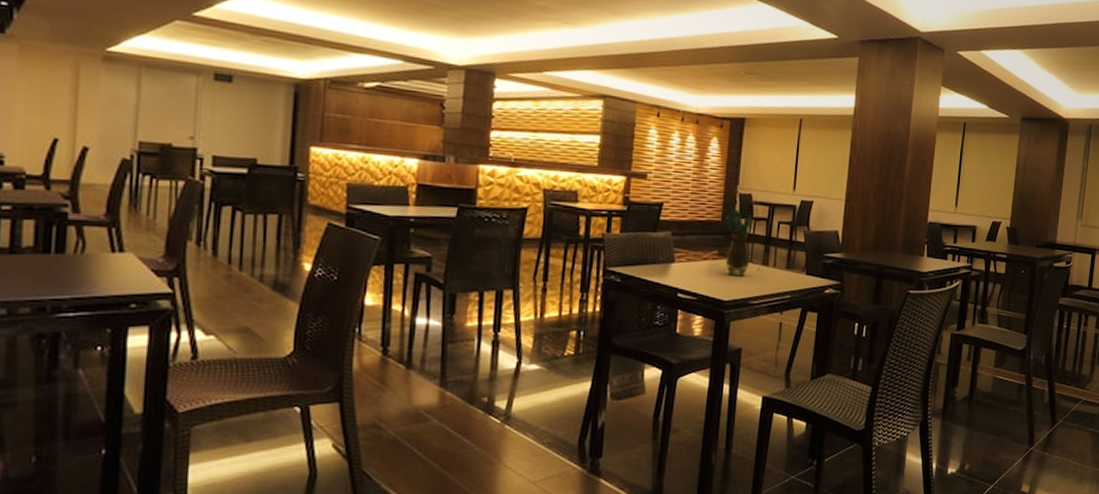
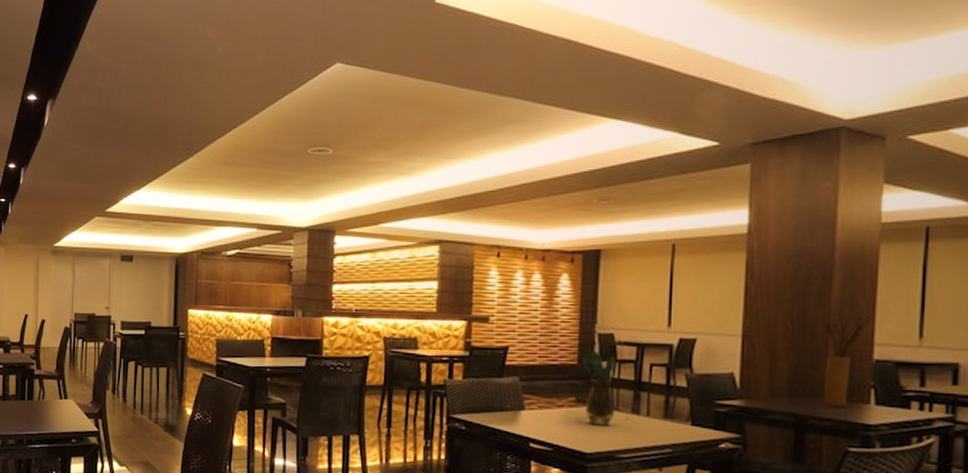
vase: none [895,182,929,260] -> present [822,310,873,408]

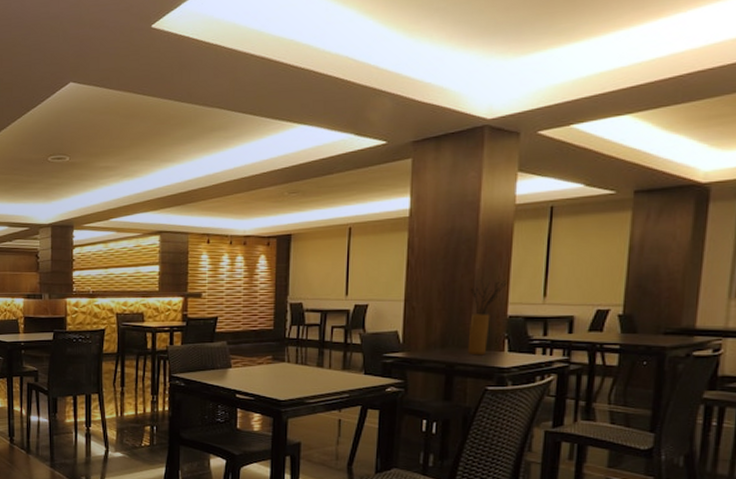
vase: present [581,347,616,426] -> none [276,314,304,378]

